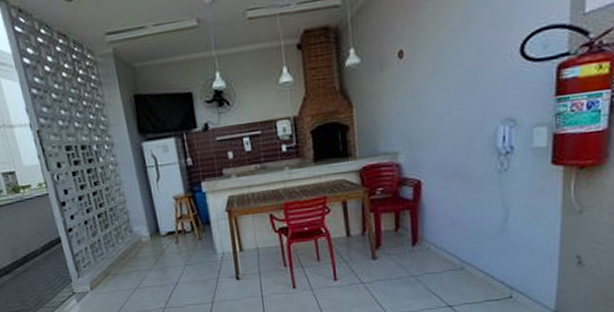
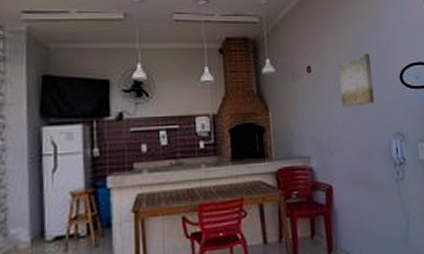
wall art: none [438,23,483,96] -> present [338,53,375,108]

